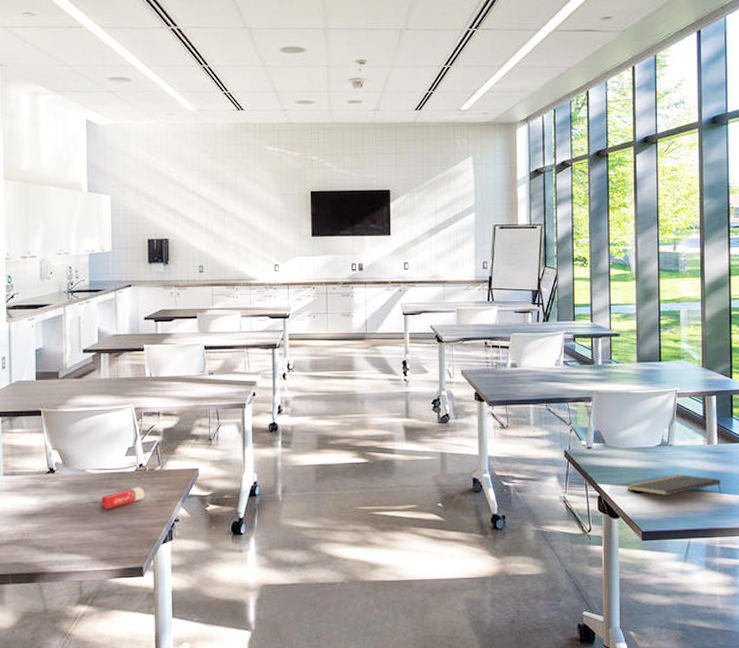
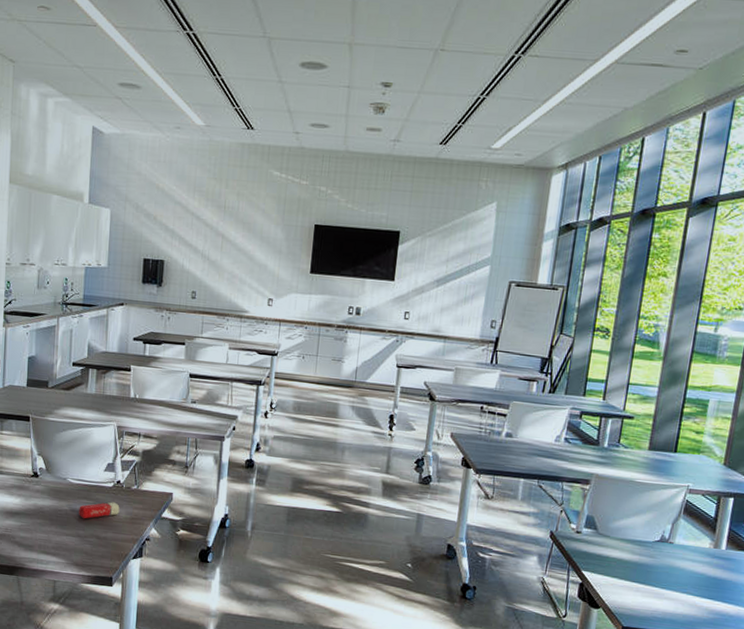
notepad: present [626,475,722,496] -> none [613,574,722,602]

